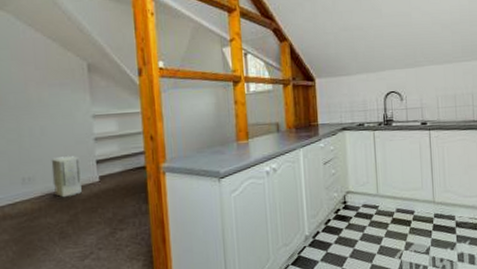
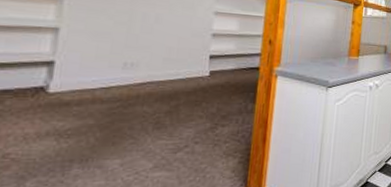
air purifier: present [51,156,82,198] -> none [158,47,192,88]

